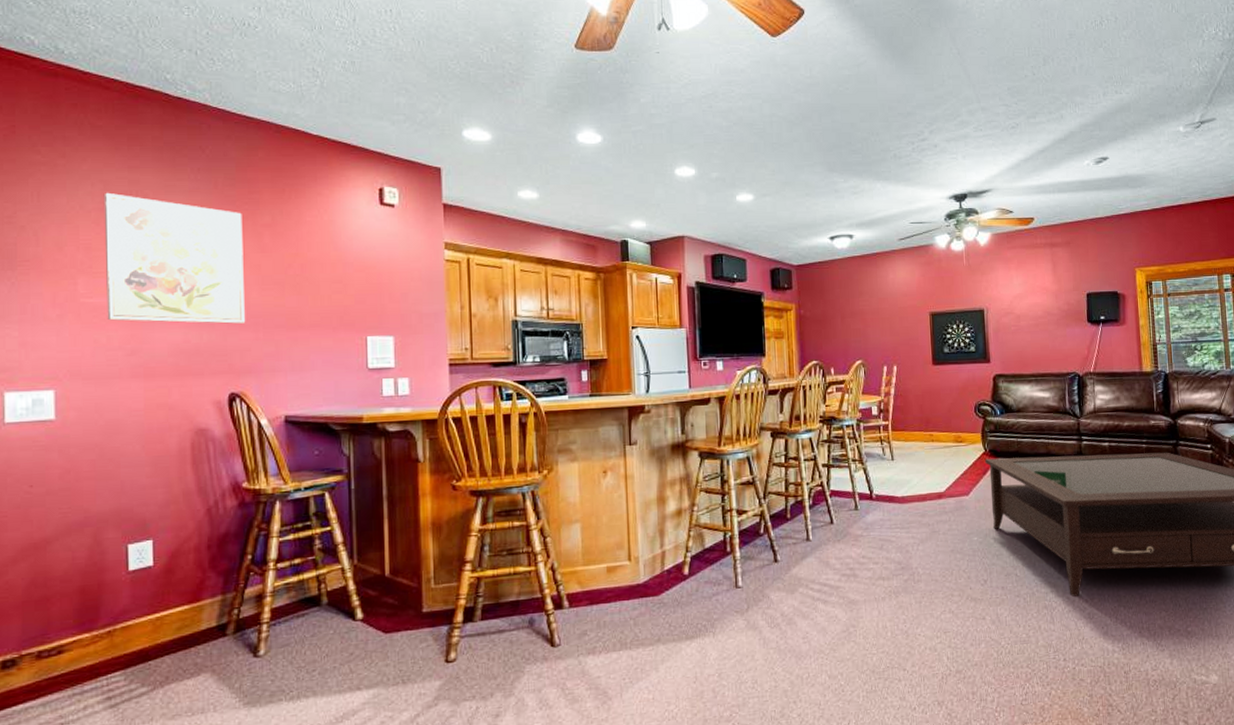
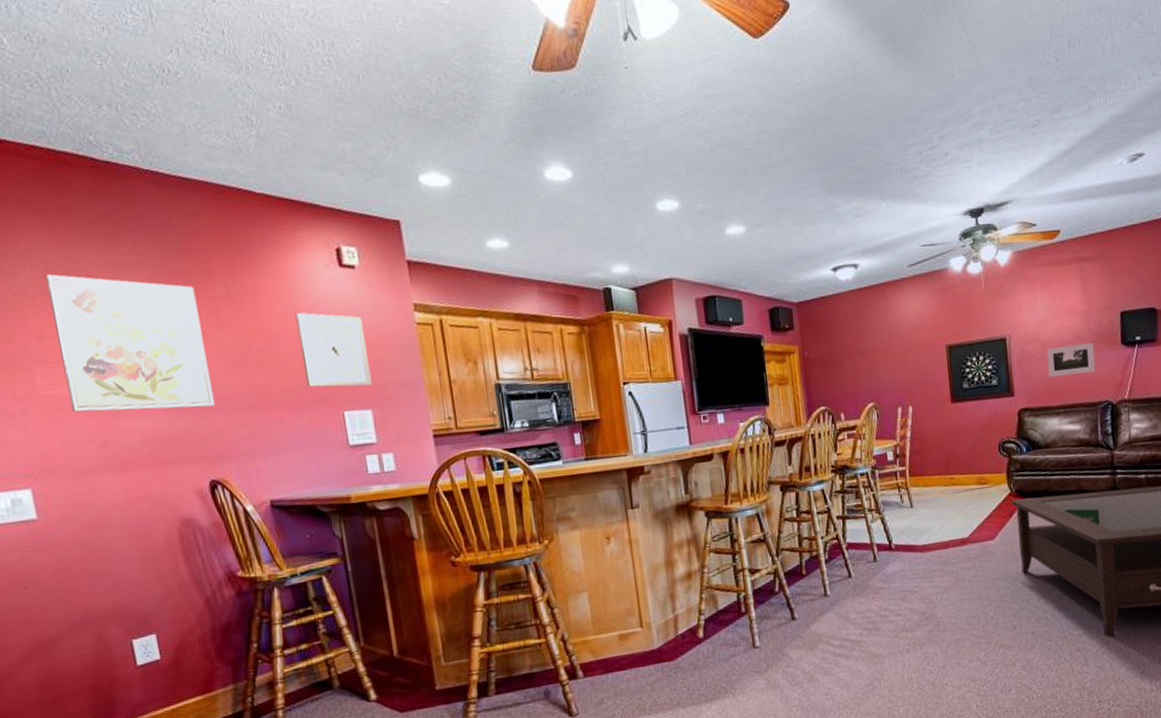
wall art: none [333,243,398,314] -> present [295,312,373,388]
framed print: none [1020,319,1064,347] -> present [1047,343,1095,377]

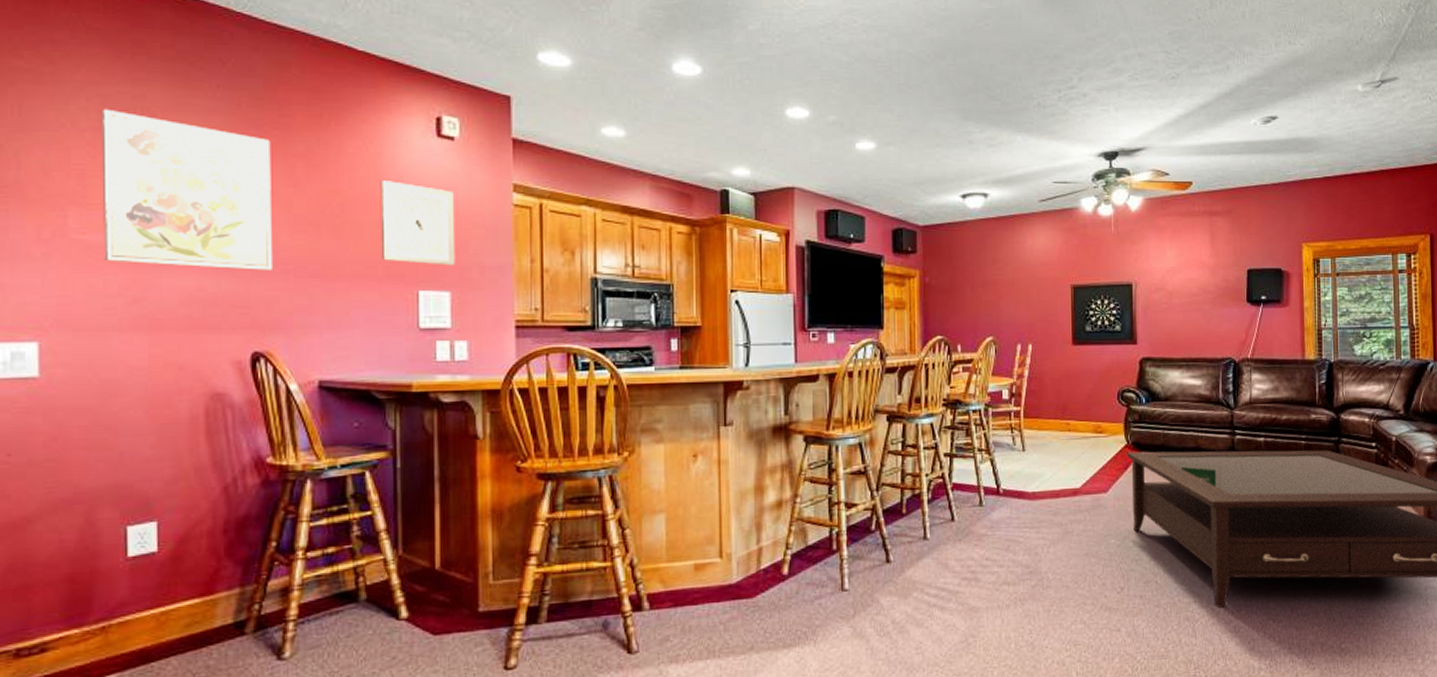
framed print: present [1047,343,1095,377] -> none [1172,298,1220,328]

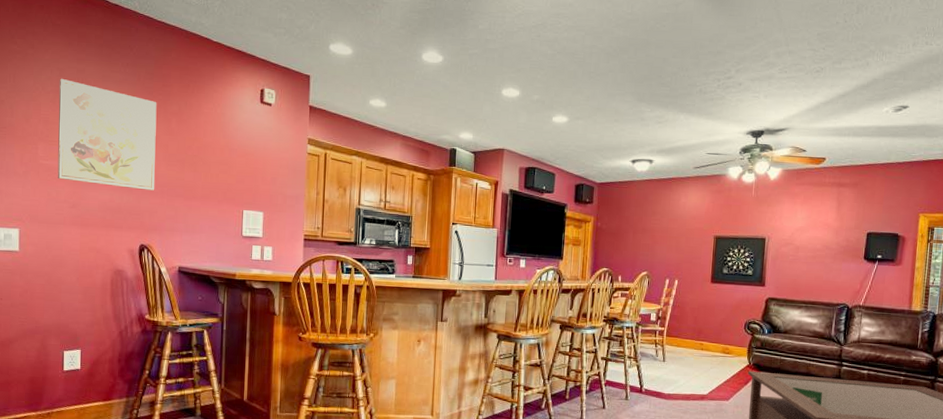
wall art: present [380,180,456,266] -> none [221,132,269,194]

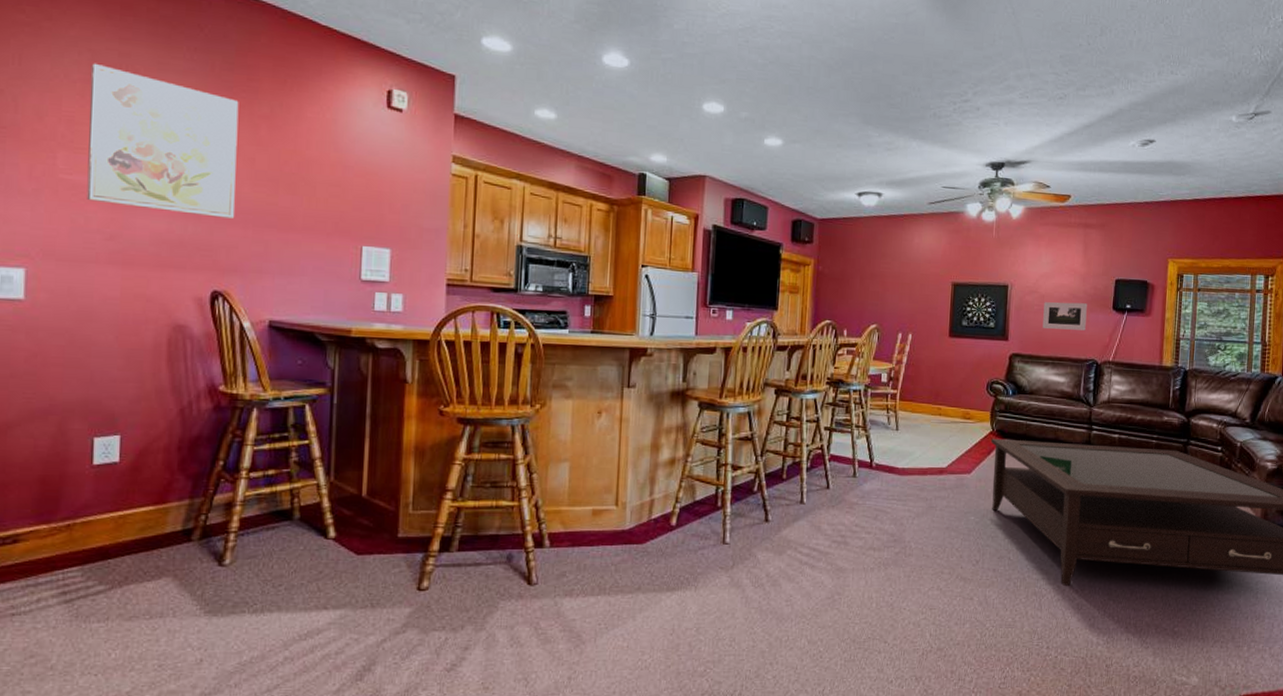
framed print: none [797,252,840,278] -> present [1042,302,1087,331]

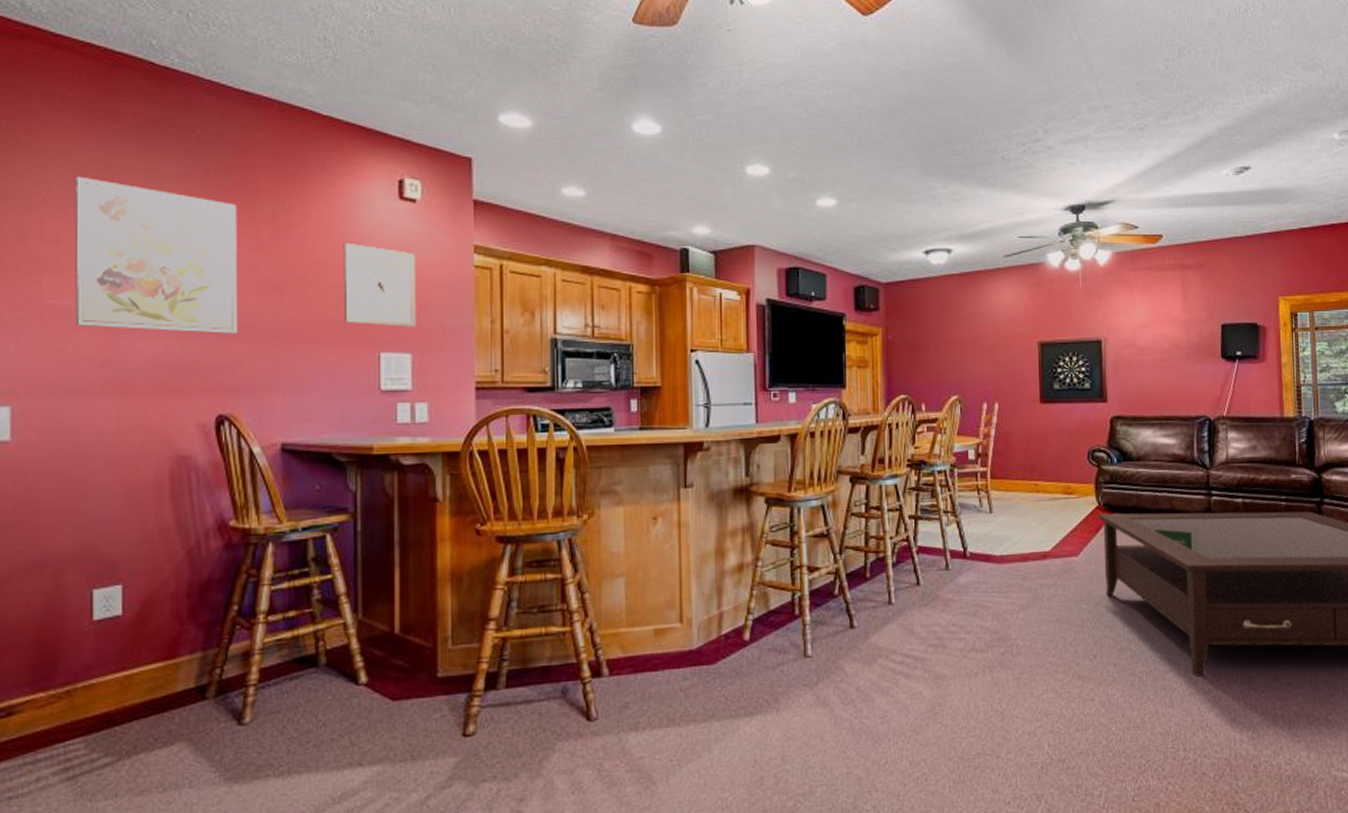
wall art: none [331,144,399,226] -> present [343,243,417,328]
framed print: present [1042,302,1087,331] -> none [1144,354,1193,385]

